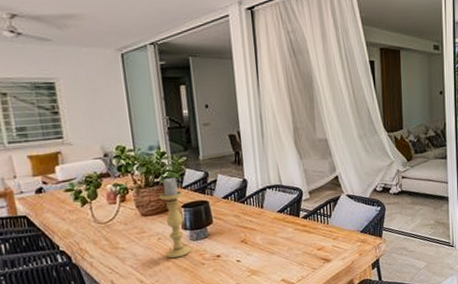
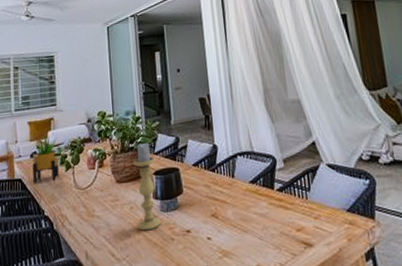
potted plant: none [37,169,74,220] -> present [32,135,59,184]

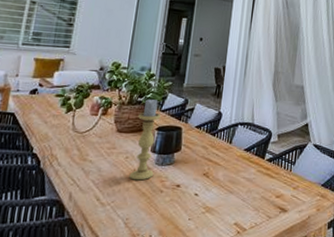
potted plant: present [32,135,59,184] -> none [27,75,64,120]

